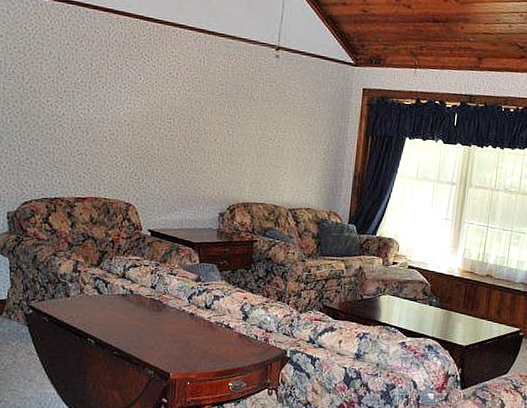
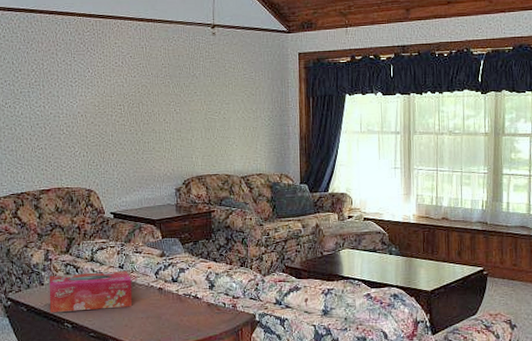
tissue box: none [73,287,163,329] -> present [49,271,133,313]

